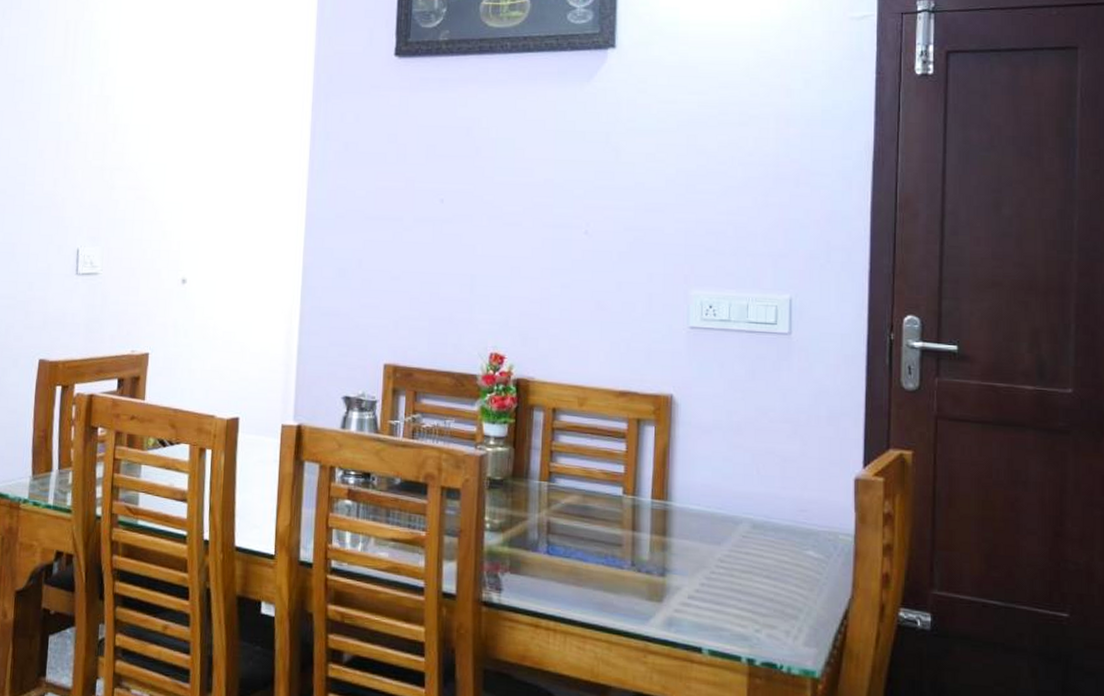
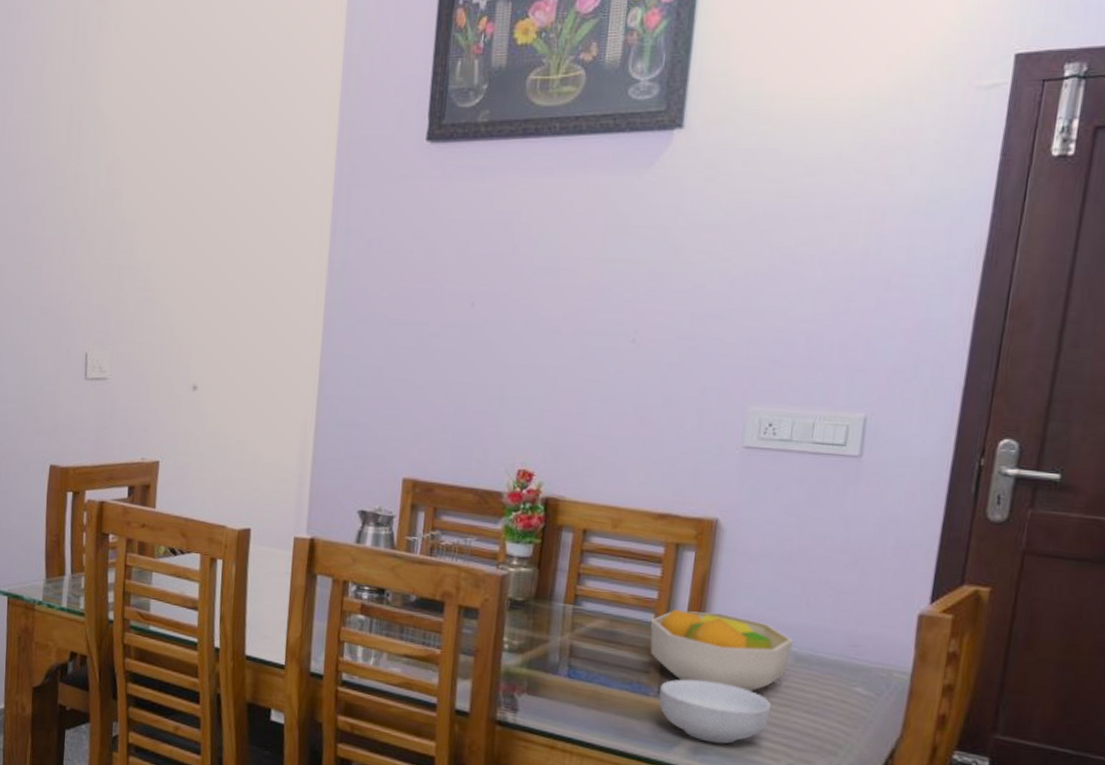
fruit bowl: none [619,481,749,560] -> present [650,608,794,692]
cereal bowl: none [633,550,735,614] -> present [659,679,772,744]

